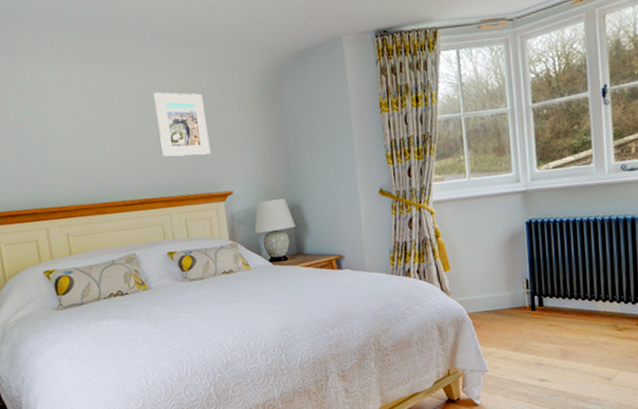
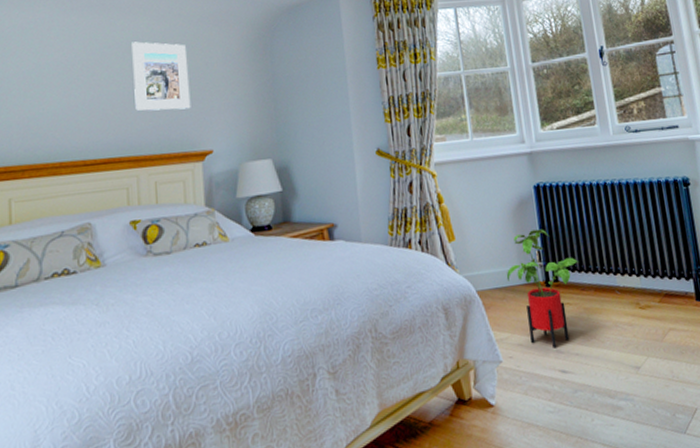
house plant: none [495,260,563,361] -> present [506,229,578,348]

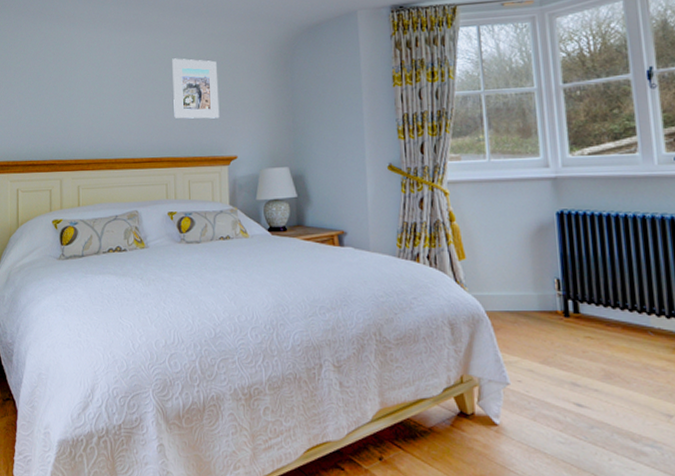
house plant: present [506,229,578,348] -> none [519,257,604,380]

